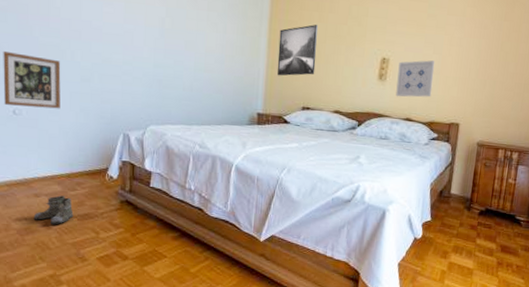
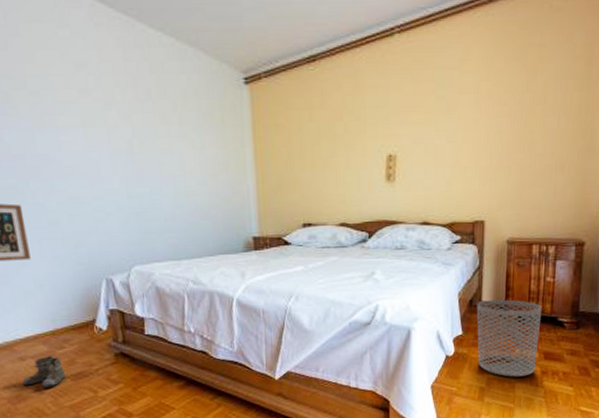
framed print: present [277,24,318,76] -> none [266,126,313,191]
wall art: present [396,60,435,98] -> none [408,151,450,199]
waste bin: none [442,192,503,265] -> present [476,299,542,377]

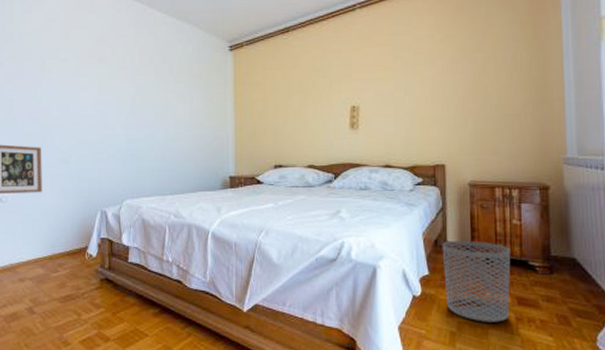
boots: present [22,356,66,389] -> none [19,278,56,309]

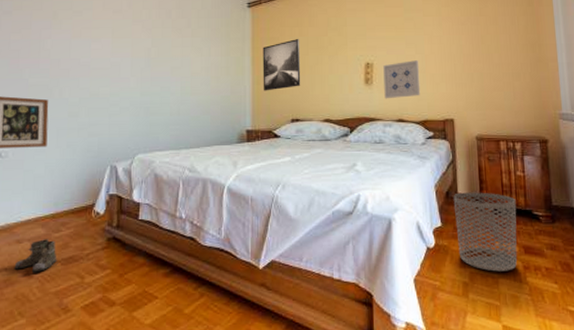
boots: none [19,278,56,309] -> present [14,239,57,273]
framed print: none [245,83,284,137] -> present [262,39,301,91]
wall art: none [370,103,410,144] -> present [383,60,421,99]

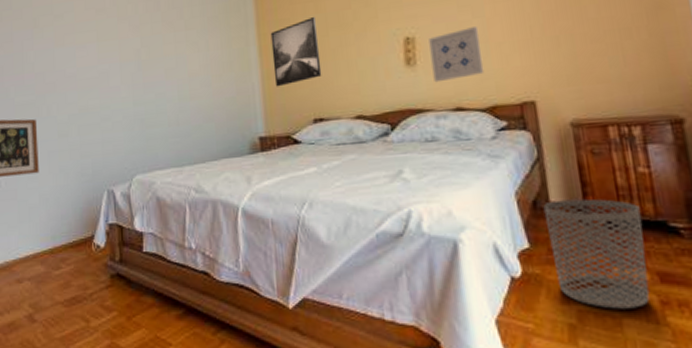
boots: present [14,239,57,273] -> none [16,277,60,316]

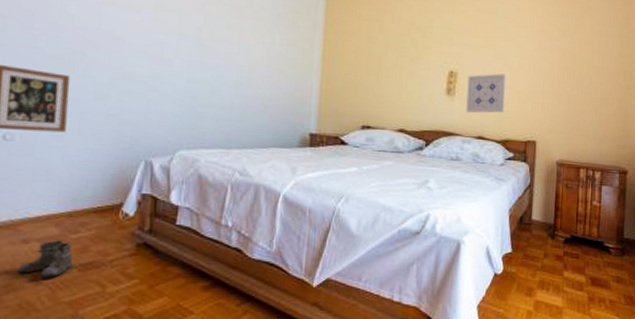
boots: none [16,277,60,316] -> present [17,240,74,279]
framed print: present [270,17,322,87] -> none [332,36,379,92]
waste bin: present [543,198,650,309] -> none [526,219,589,302]

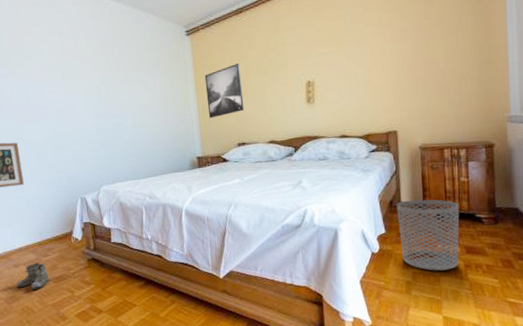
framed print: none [332,36,379,92] -> present [204,63,244,119]
wall art: present [466,73,507,114] -> none [324,74,363,117]
waste bin: none [526,219,589,302] -> present [396,199,460,271]

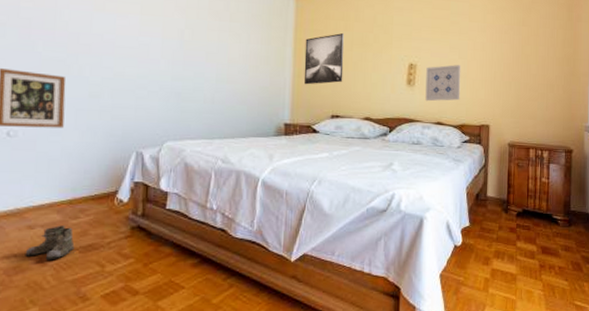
wall art: none [324,74,363,117] -> present [425,65,461,102]
waste bin: present [396,199,460,271] -> none [482,195,539,269]

